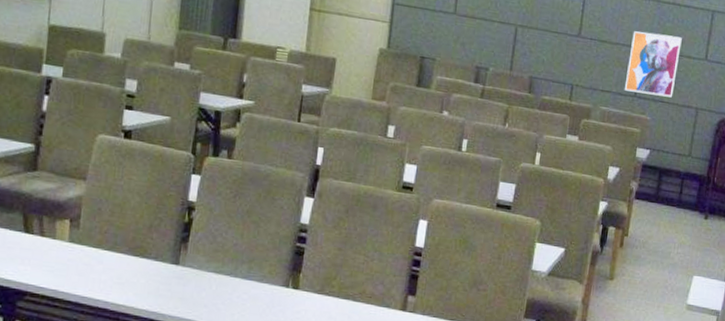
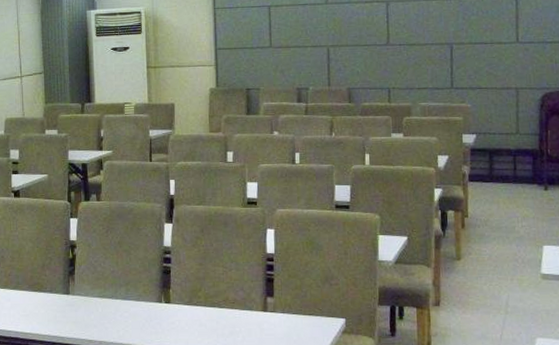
wall art: present [624,31,682,98] -> none [439,27,490,85]

